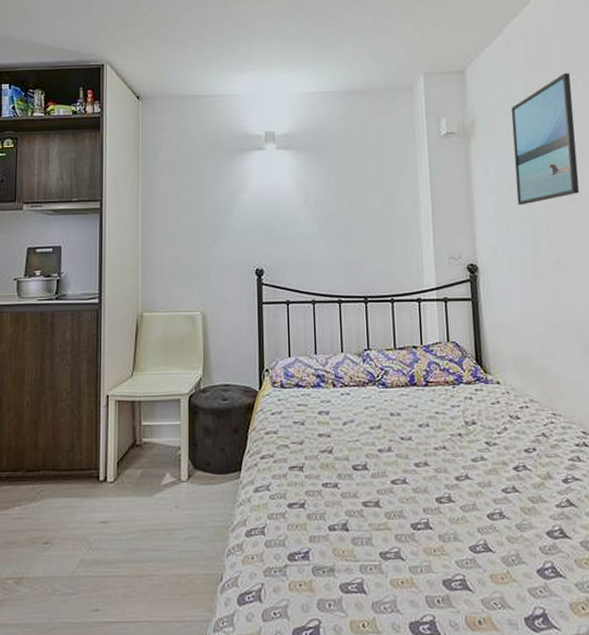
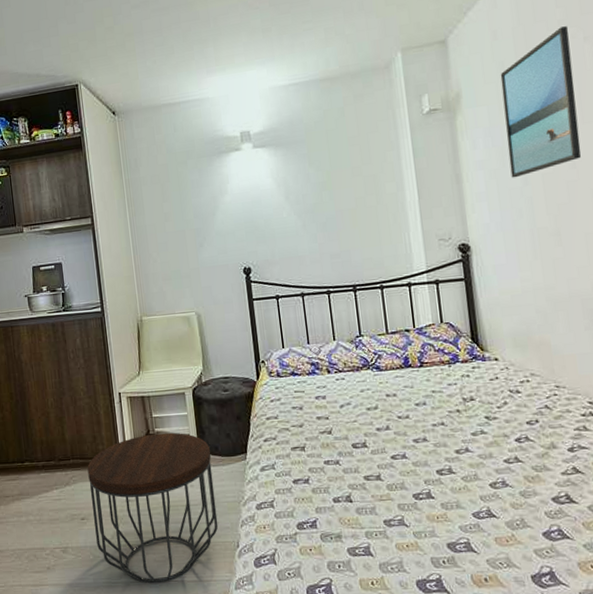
side table: none [58,444,202,623] -> present [87,432,219,583]

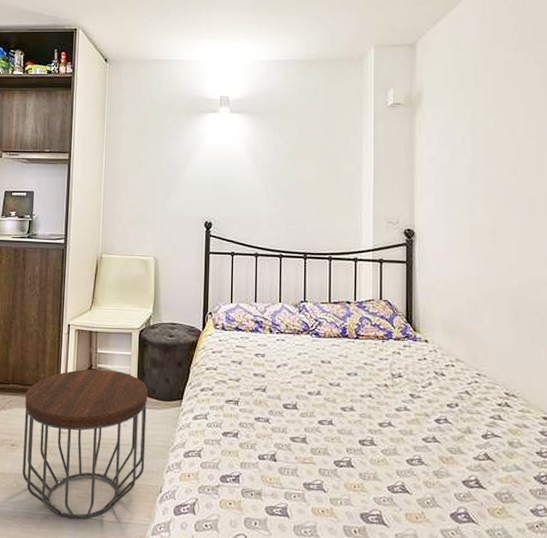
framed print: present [500,26,582,178] -> none [458,49,523,176]

